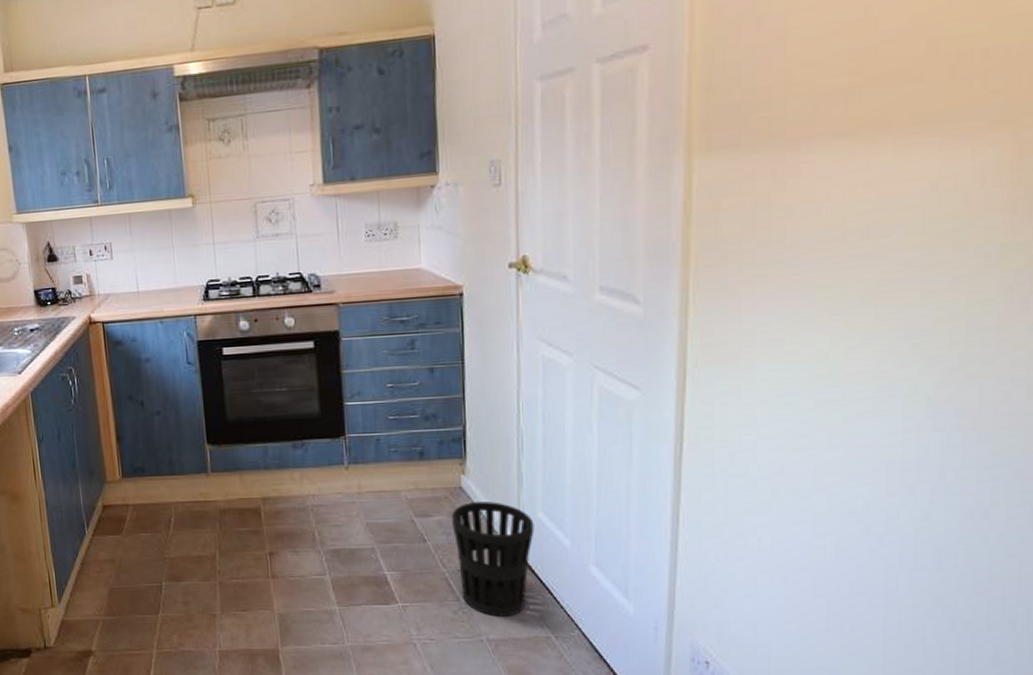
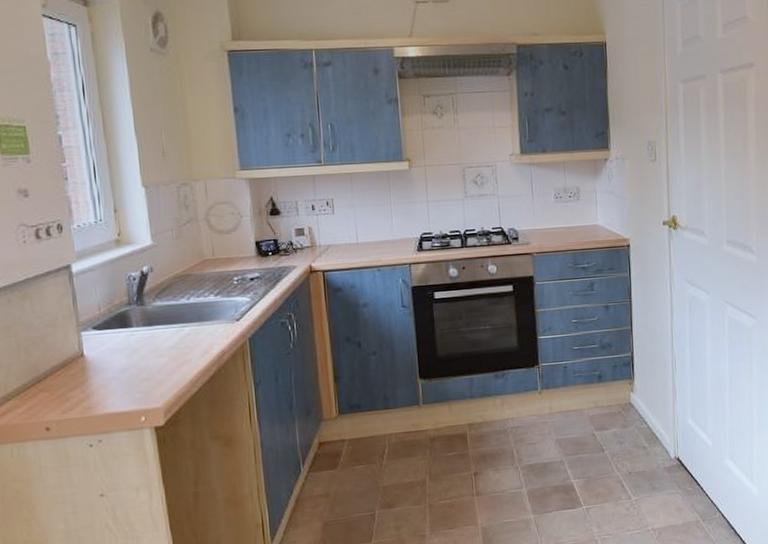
wastebasket: present [452,501,534,617] -> none [624,413,686,509]

